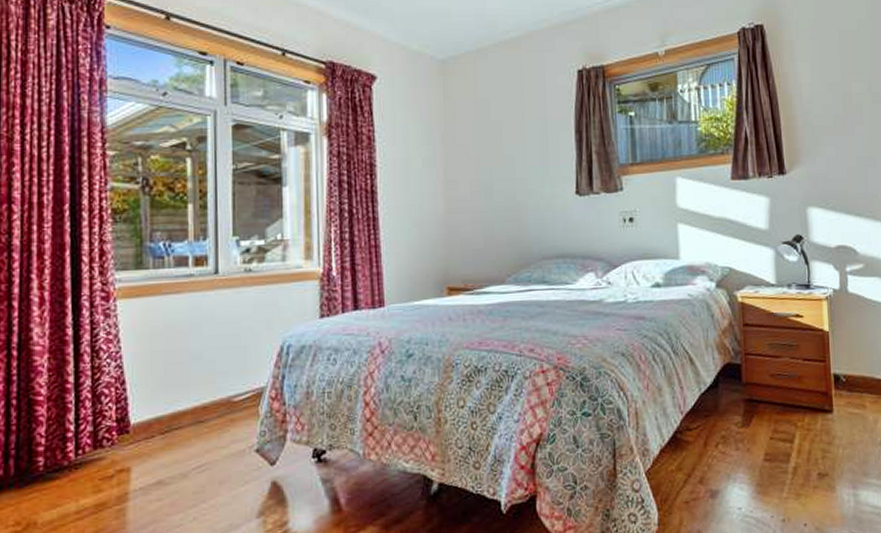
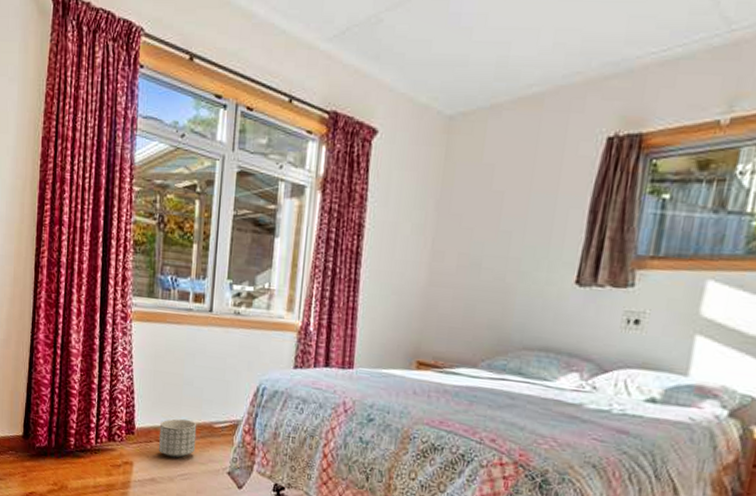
planter: none [163,400,213,450] -> present [159,418,197,459]

